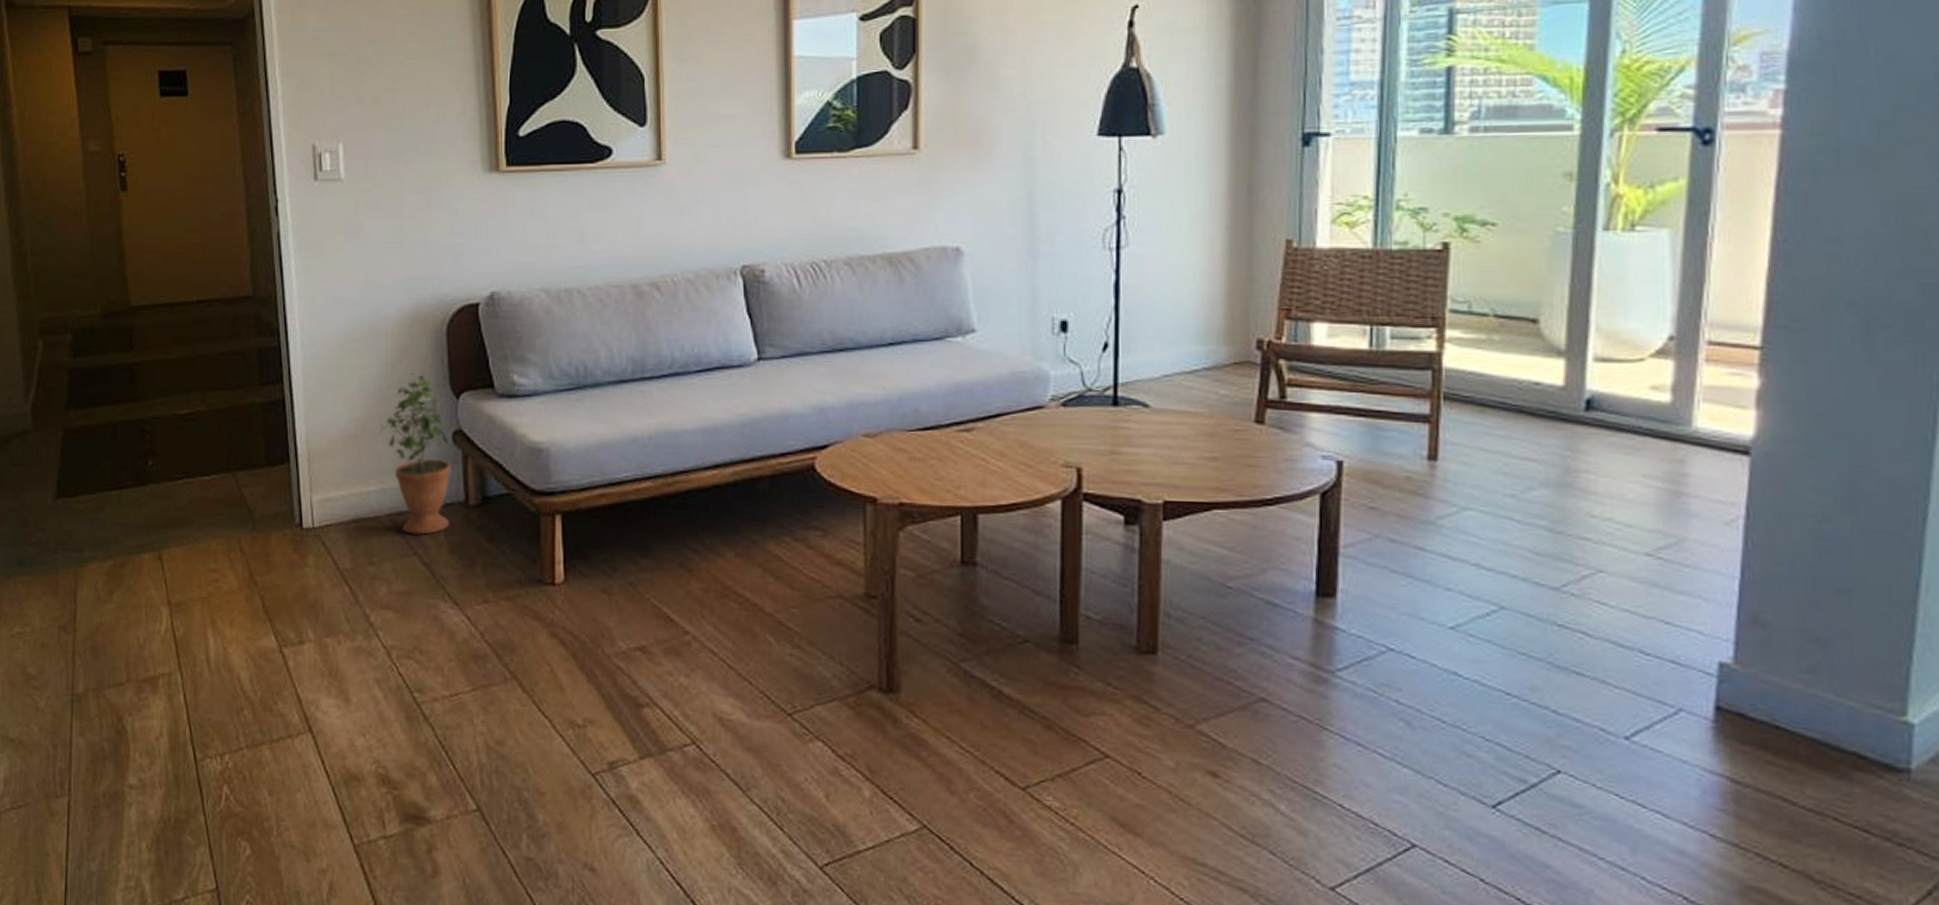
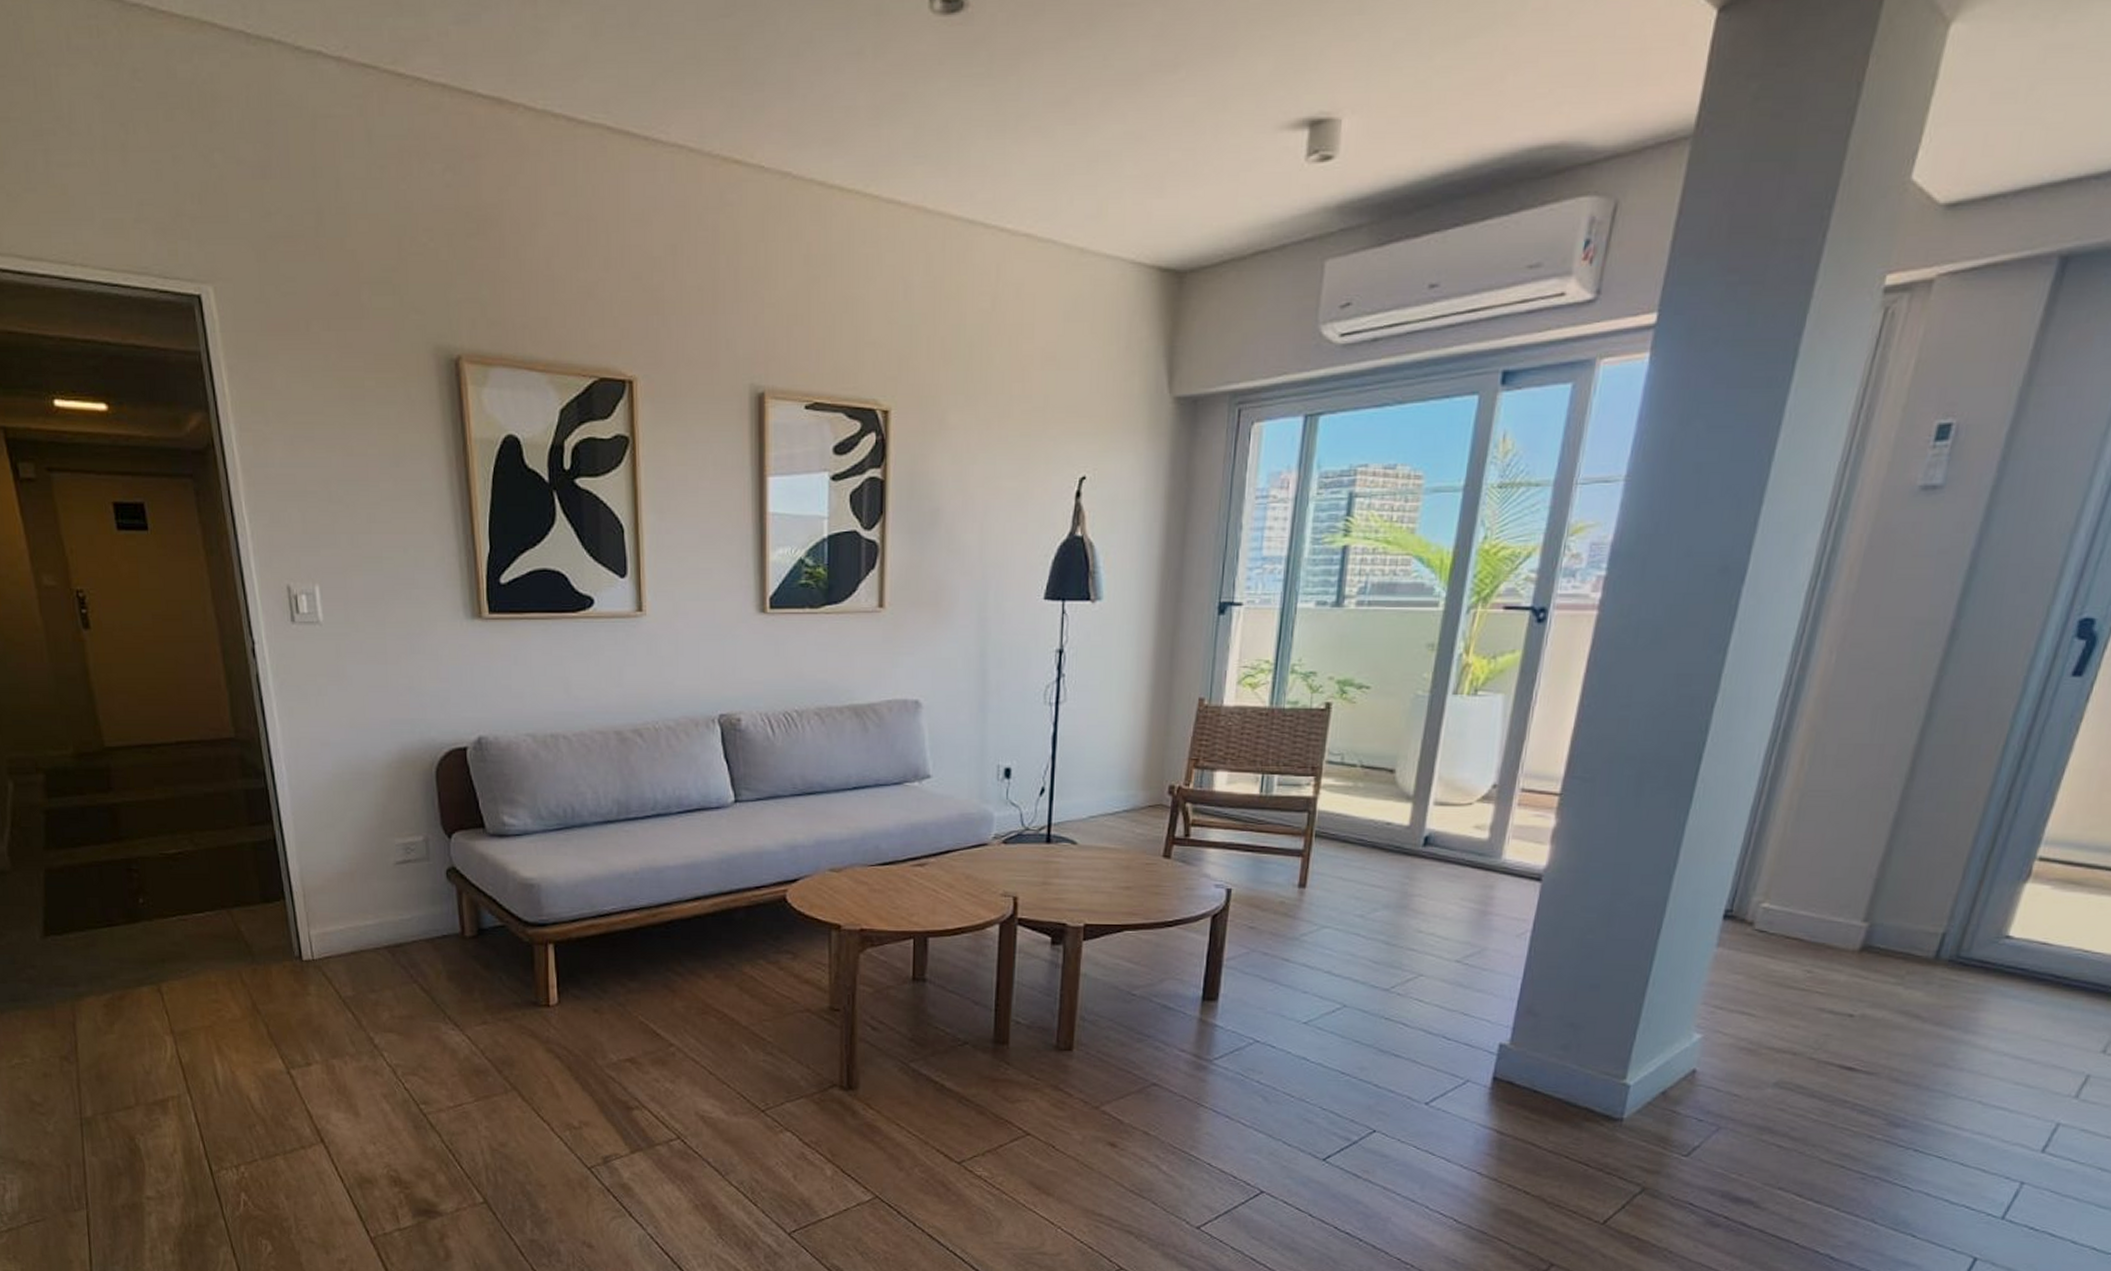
potted plant: present [380,372,451,535] -> none [374,813,447,964]

